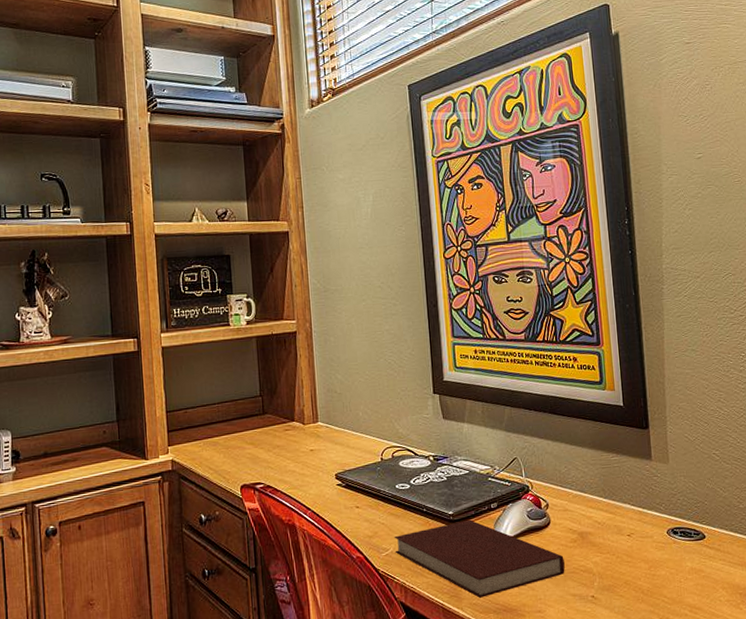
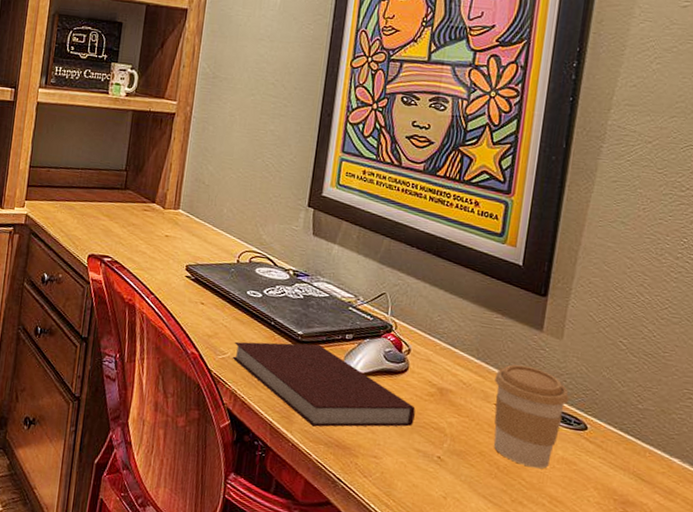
coffee cup: none [623,493,686,584] -> present [493,364,570,469]

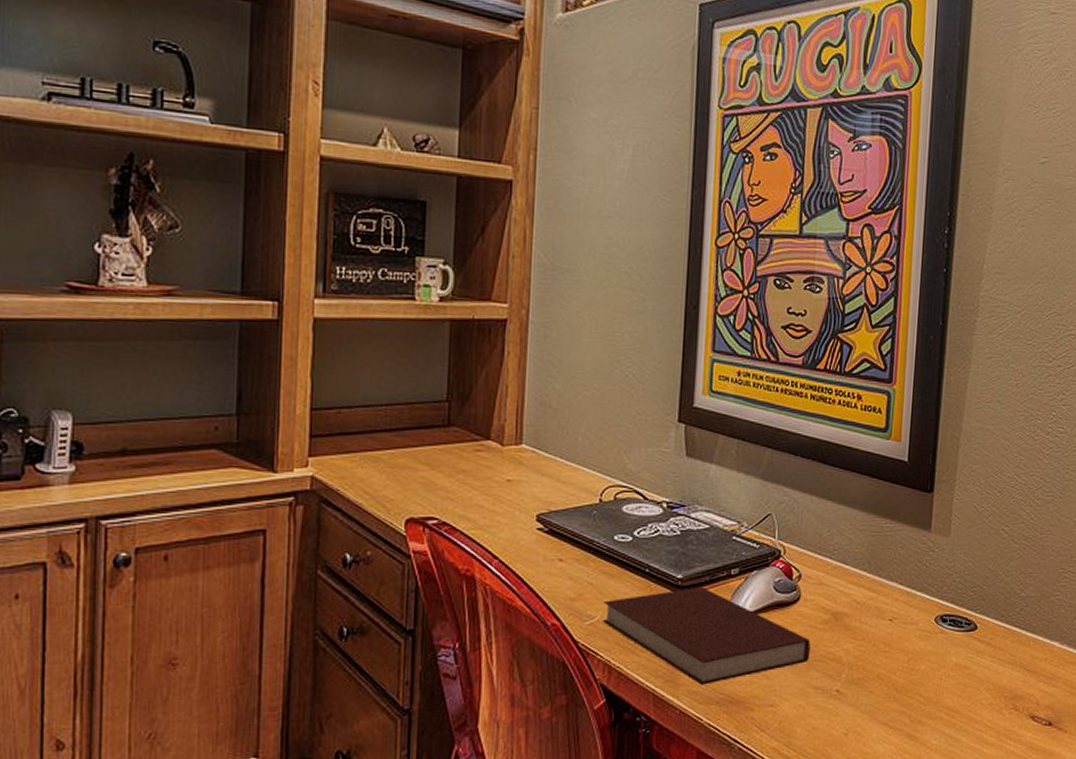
coffee cup: present [493,364,570,469] -> none [888,571,960,681]

